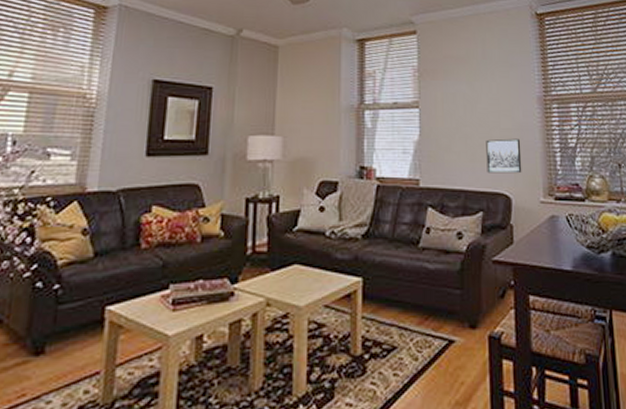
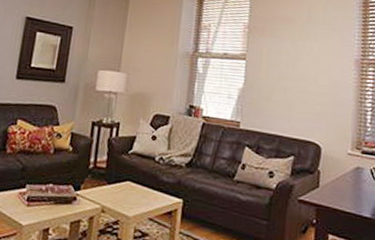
wall art: present [486,138,522,174] -> none [301,93,335,127]

